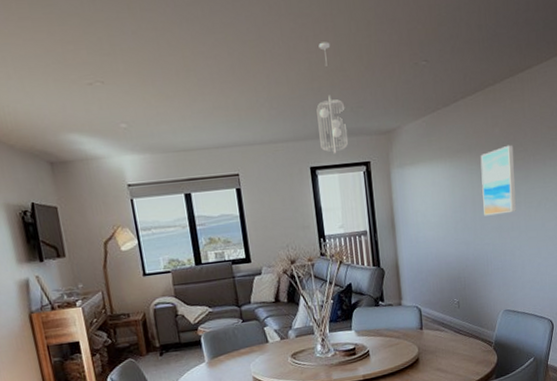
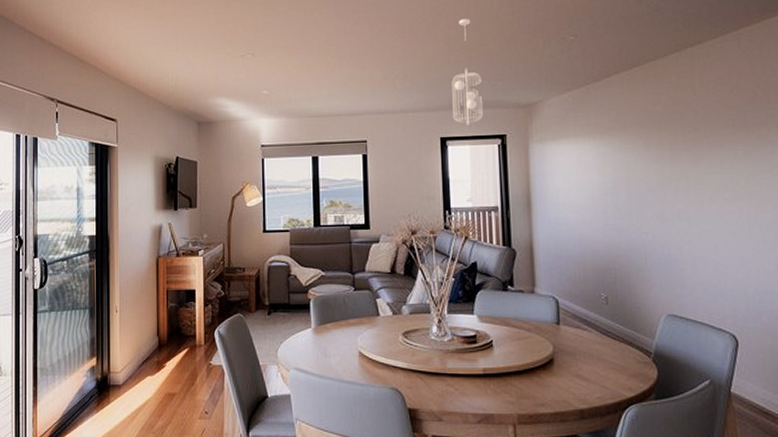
wall art: present [480,144,516,216] -> none [637,123,684,201]

